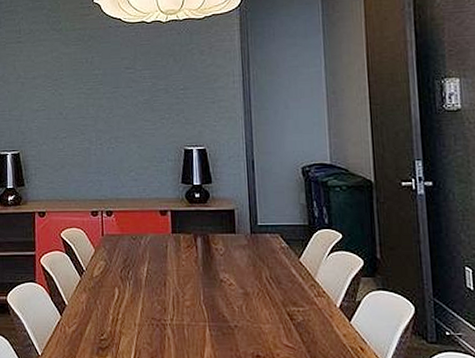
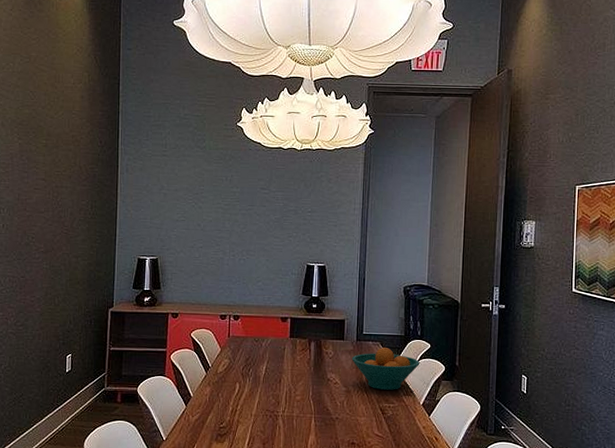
fruit bowl: none [246,240,332,291] -> present [351,348,420,390]

